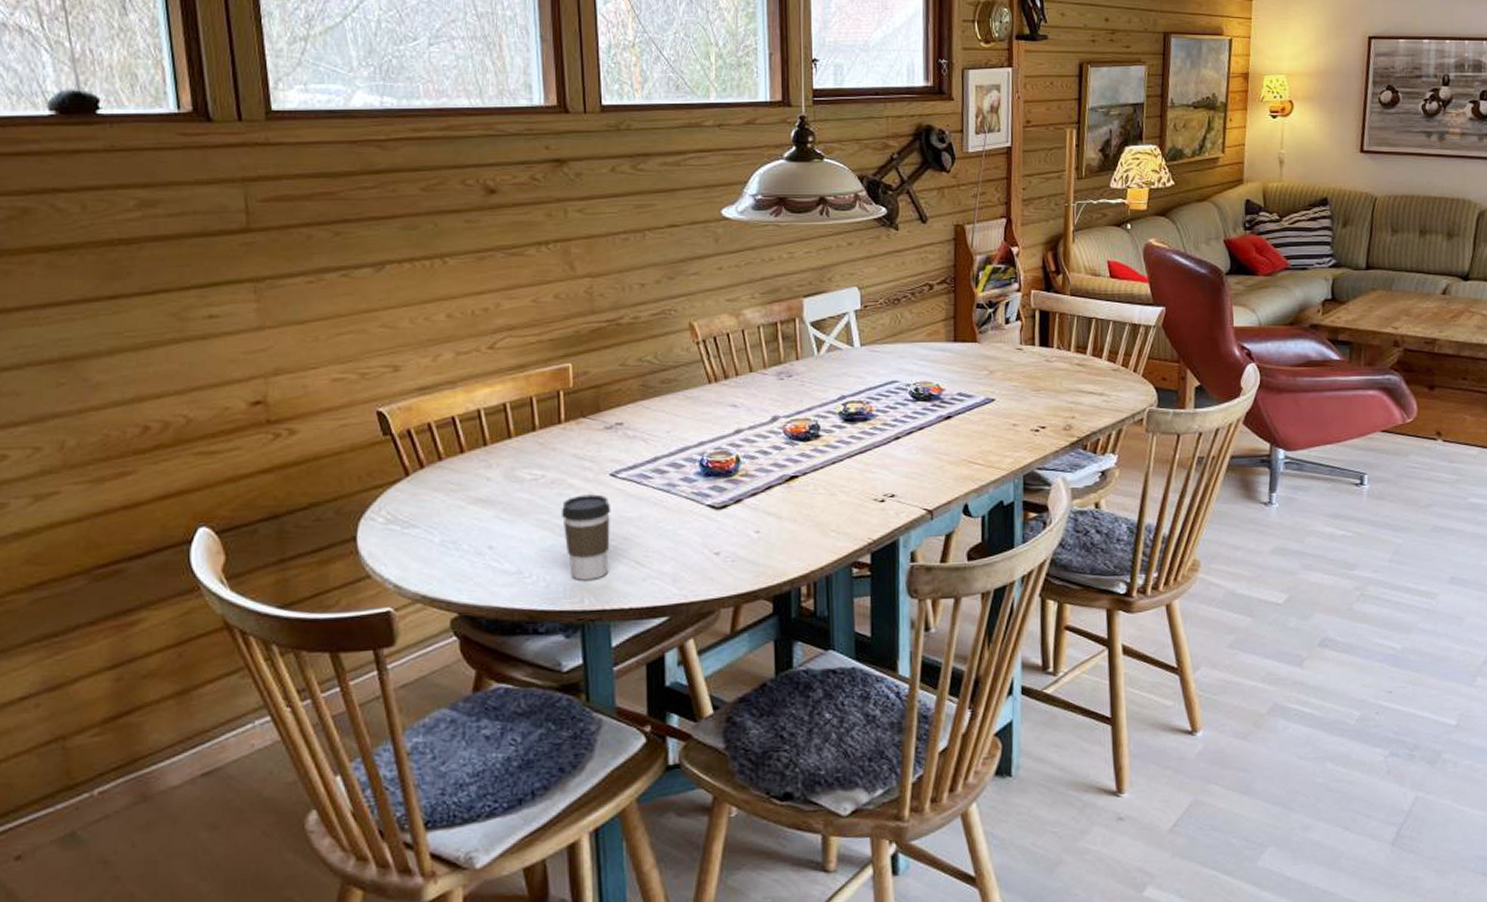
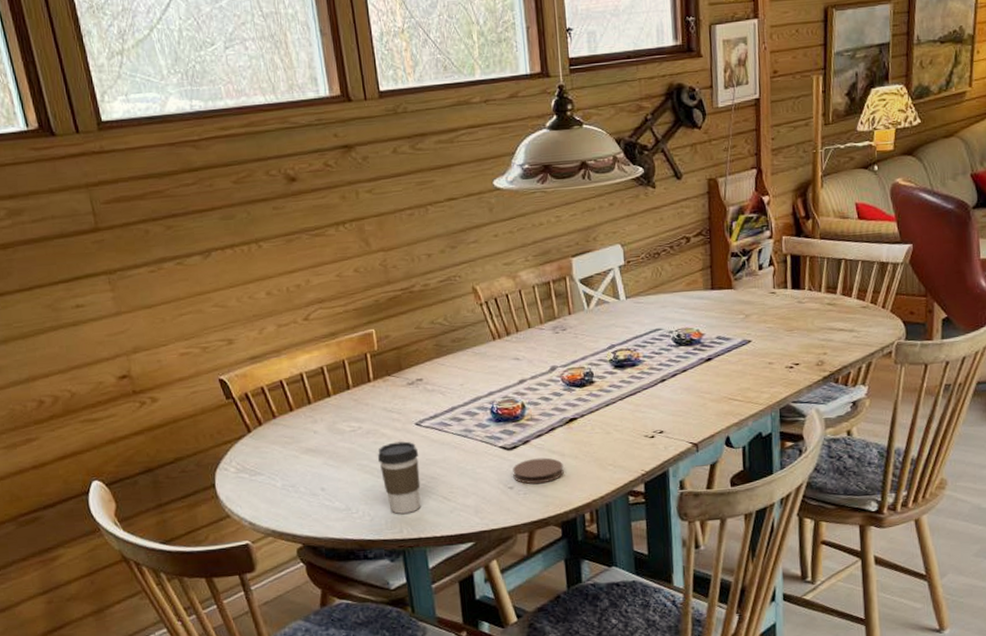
coaster: none [720,520,780,550] -> present [512,457,564,484]

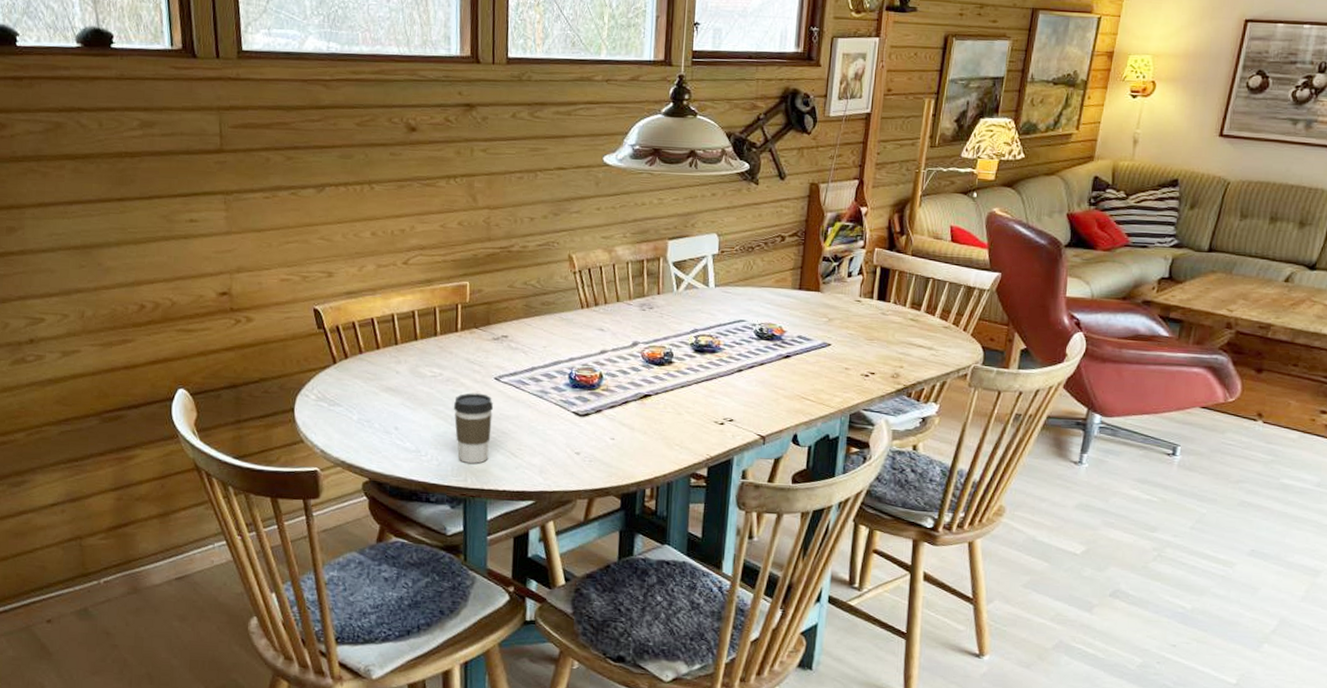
coaster: present [512,457,564,484] -> none [581,428,632,454]

